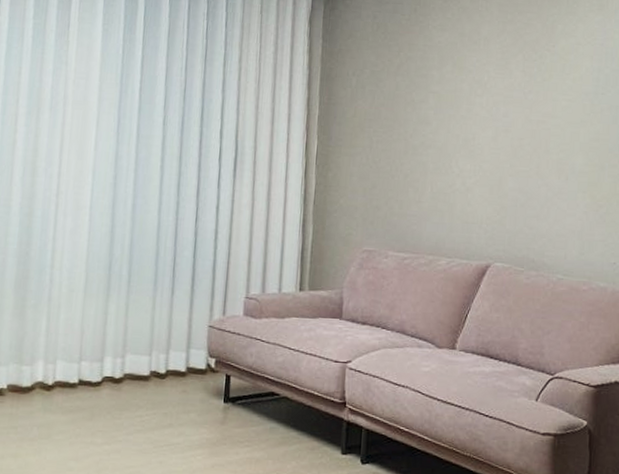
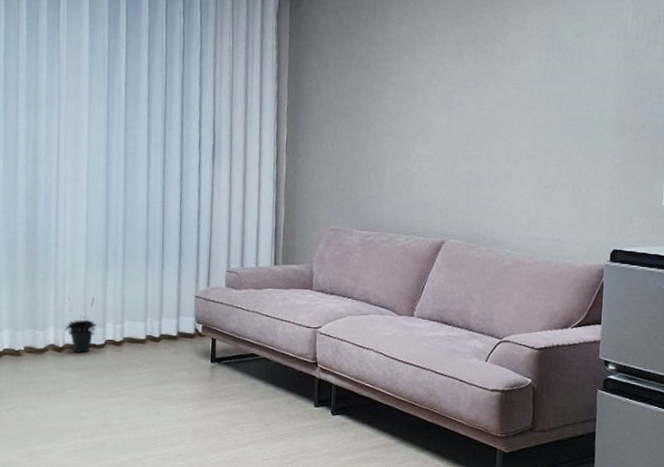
potted plant: none [56,326,94,392] -> present [65,296,97,353]

